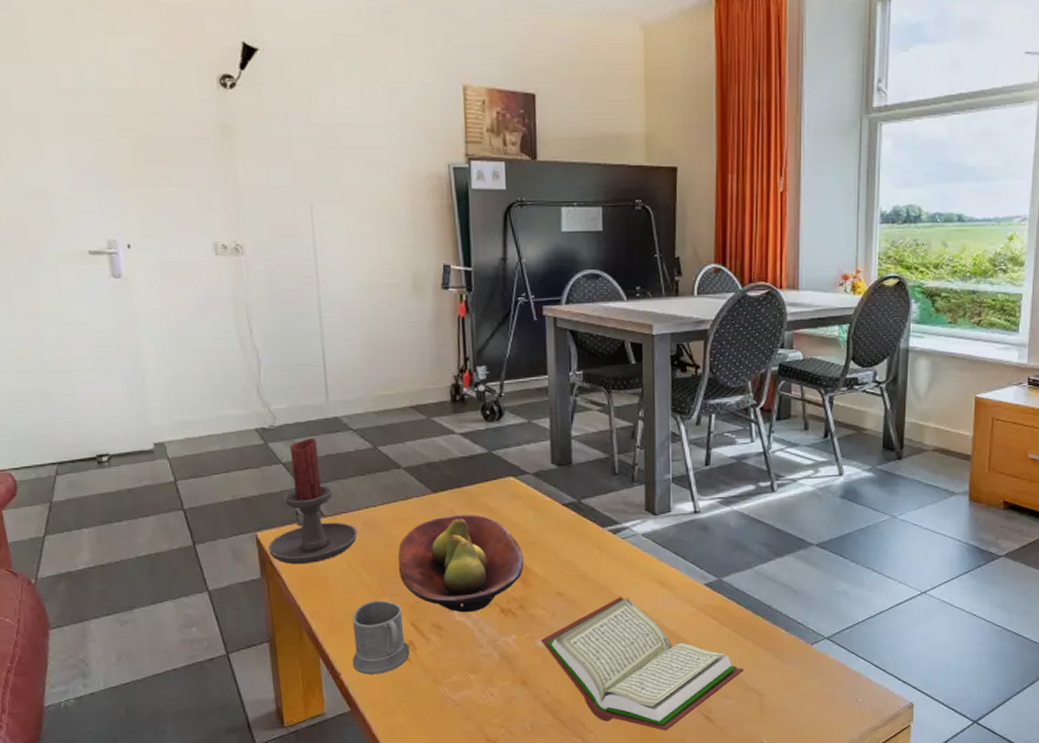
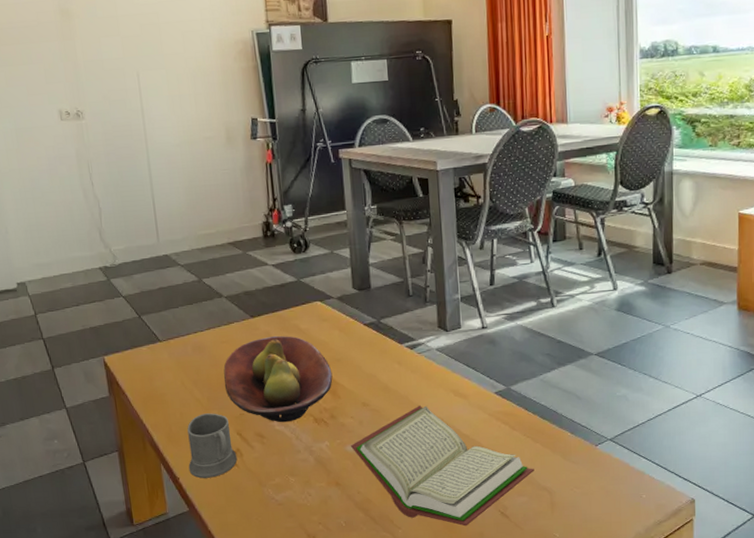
candle holder: present [268,438,357,565] -> none [114,274,188,384]

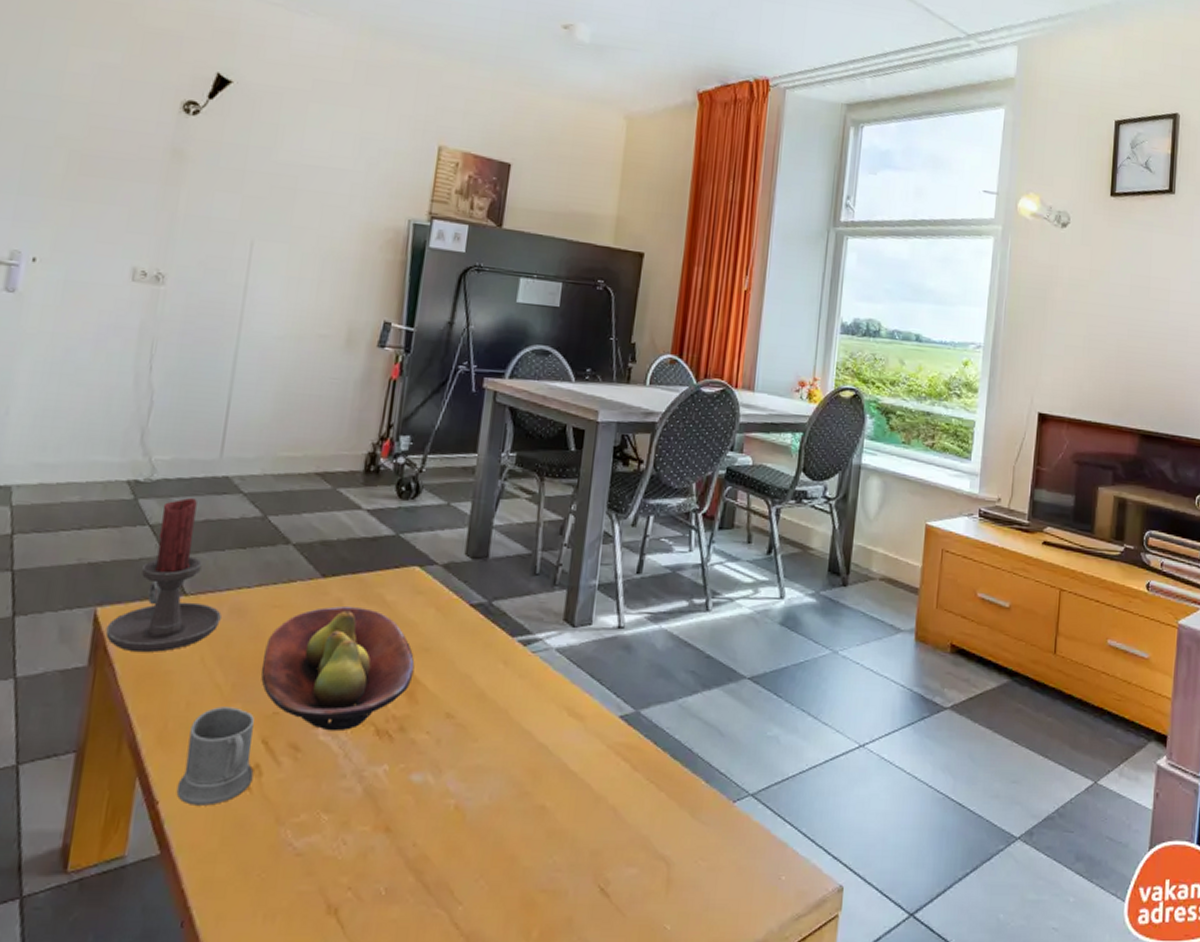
candle holder: none [114,274,188,384] -> present [105,498,222,653]
book: present [351,405,534,526] -> none [418,725,653,907]

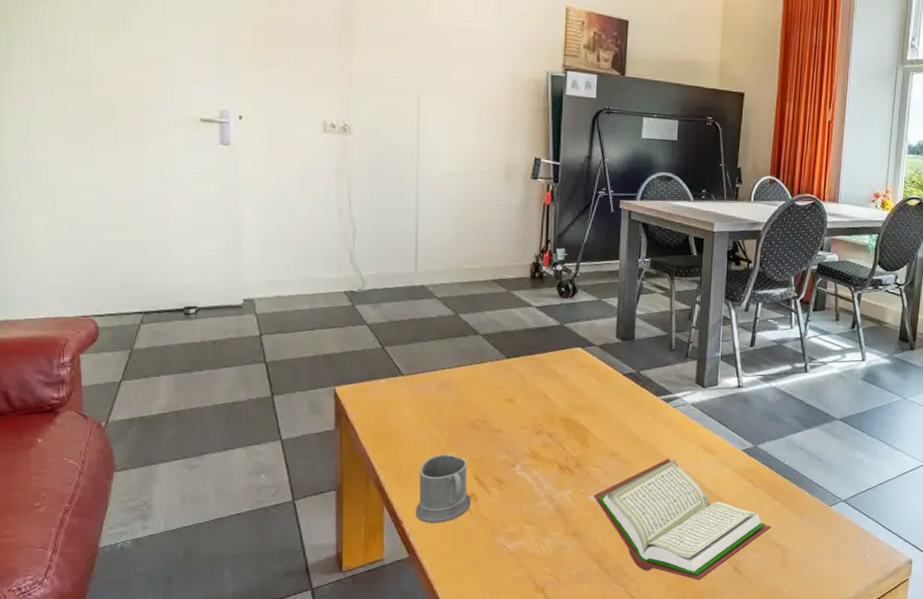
candle holder: present [105,498,222,653] -> none [345,303,432,419]
fruit bowl: present [261,605,415,732] -> none [467,378,584,469]
book: none [418,725,653,907] -> present [594,459,771,581]

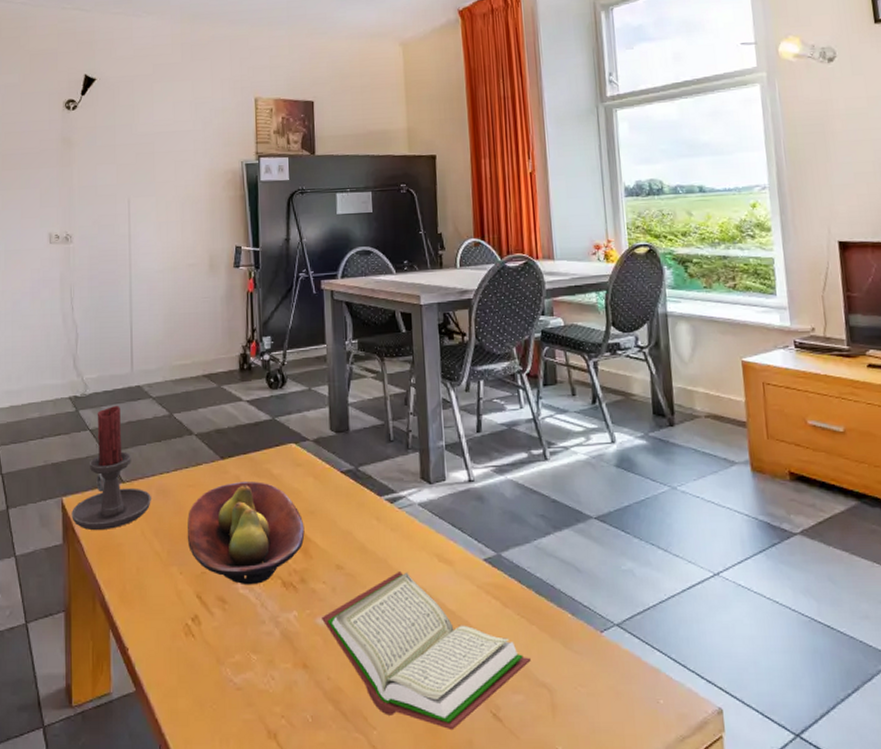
candle holder: none [345,303,432,419] -> present [72,406,151,531]
mug: present [415,454,471,523] -> none [140,570,195,651]
fruit bowl: none [467,378,584,469] -> present [187,481,305,585]

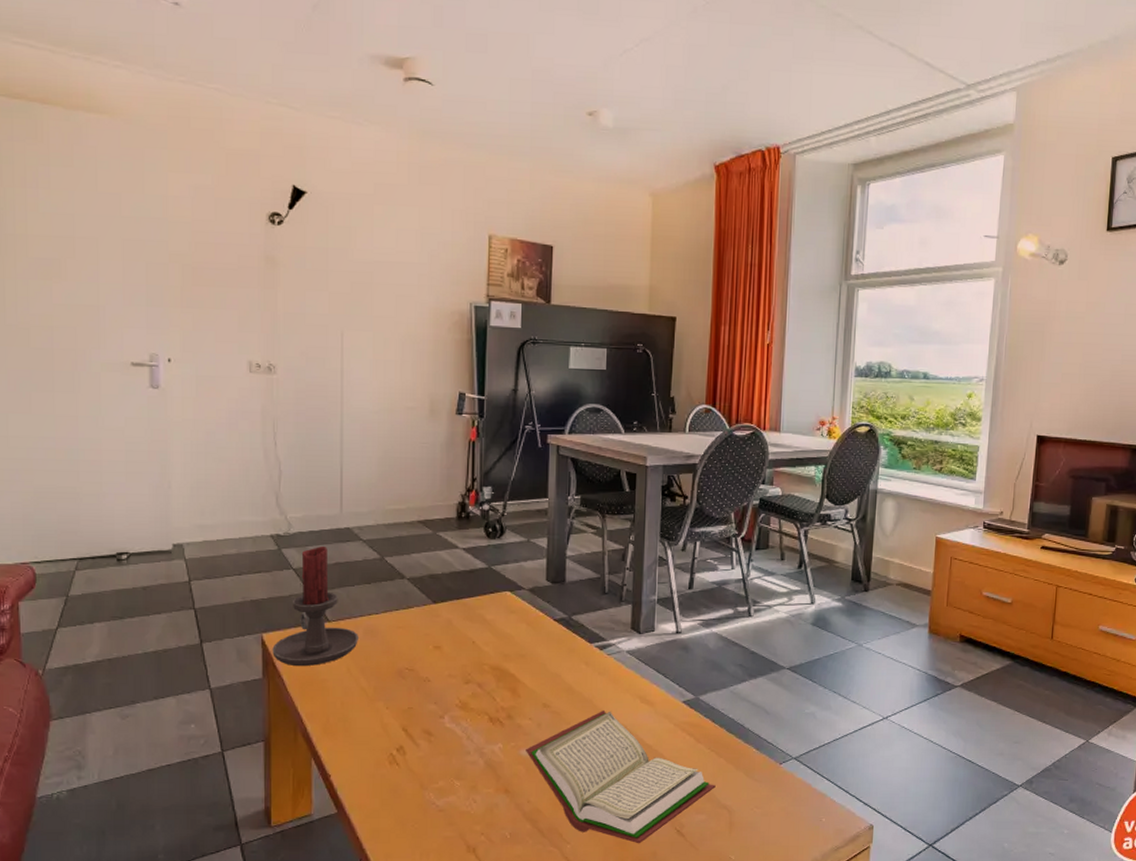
fruit bowl: present [187,481,305,585] -> none [395,624,514,720]

